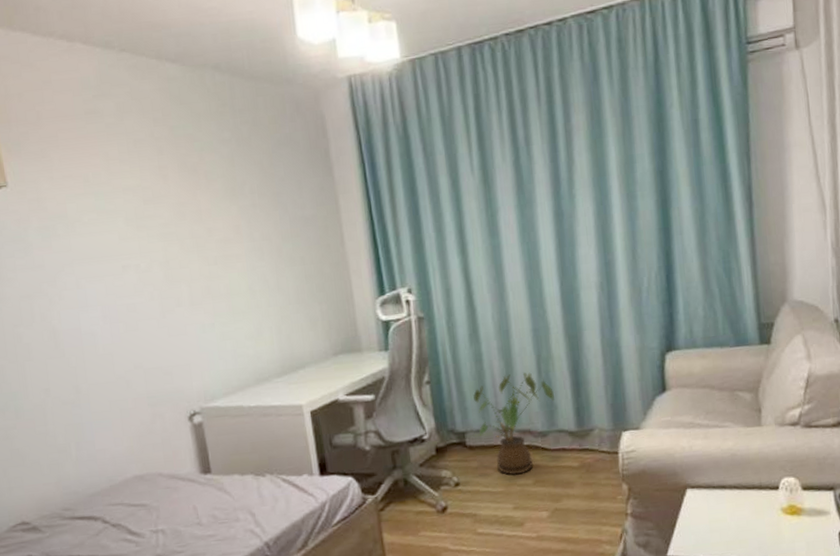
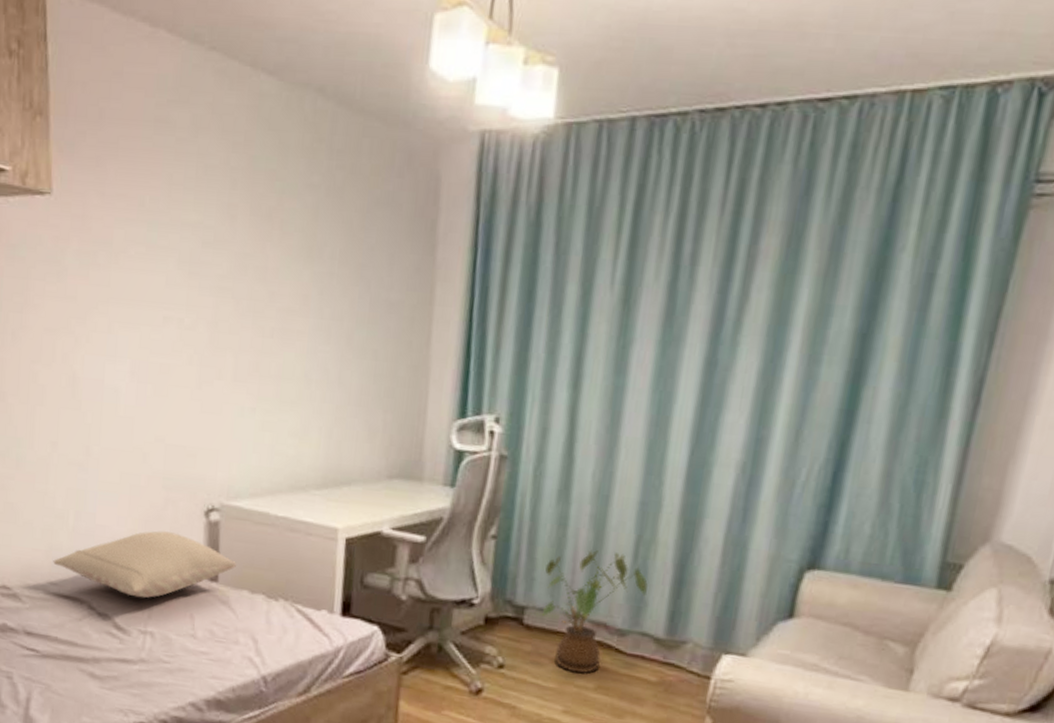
pillow: none [64,440,224,503] -> present [53,530,236,598]

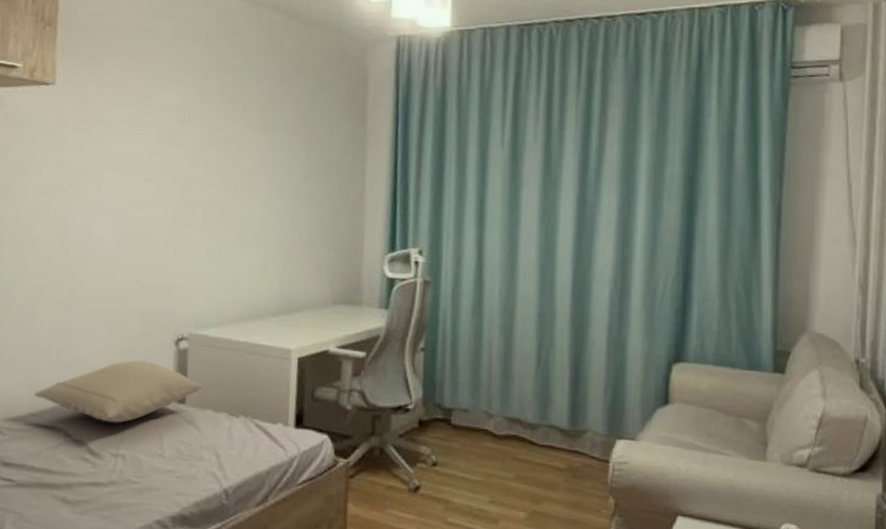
house plant: present [541,550,649,674] -> none [466,356,552,466]

